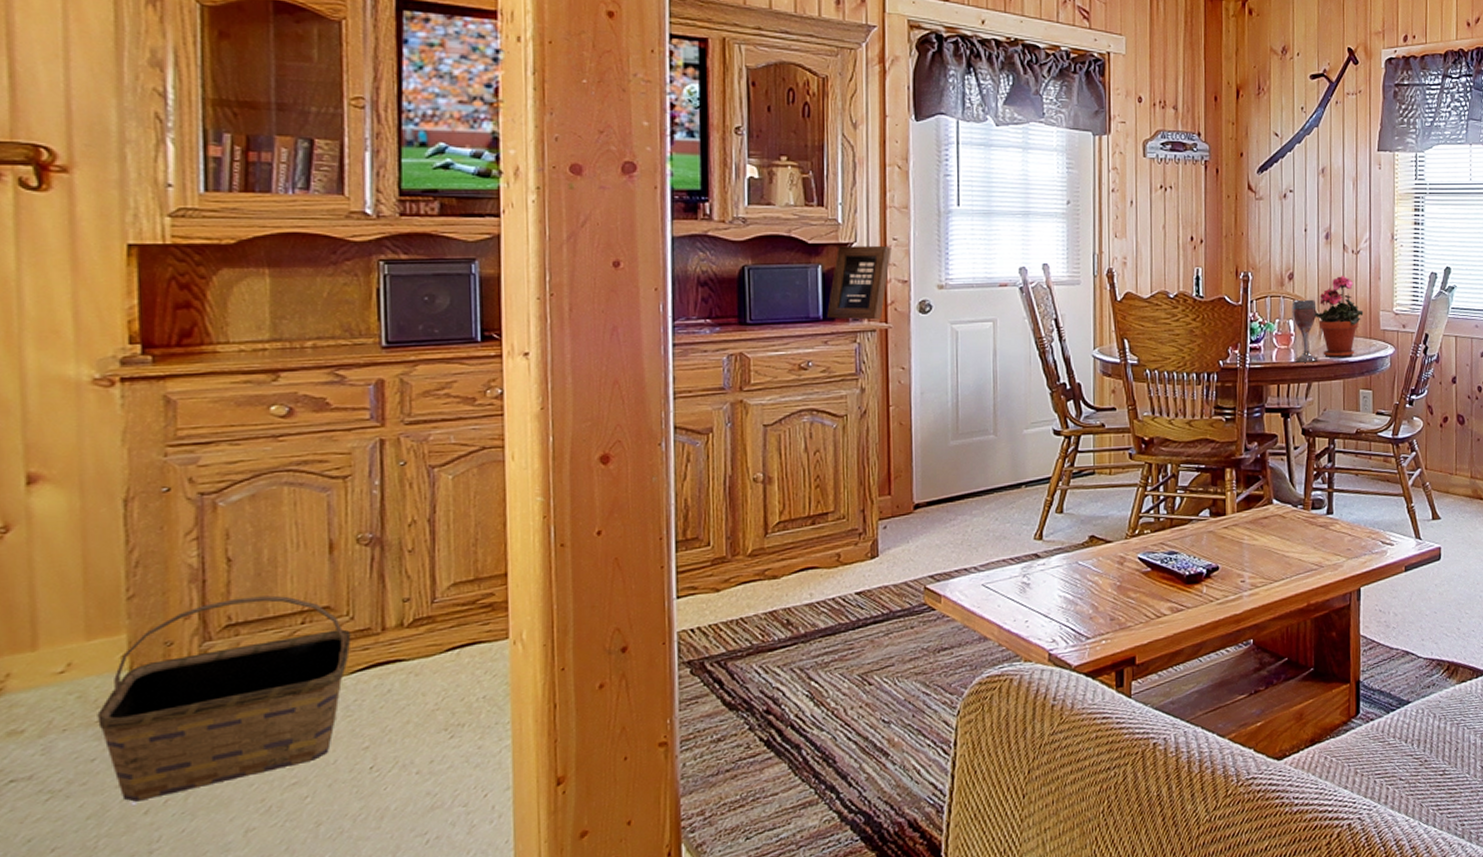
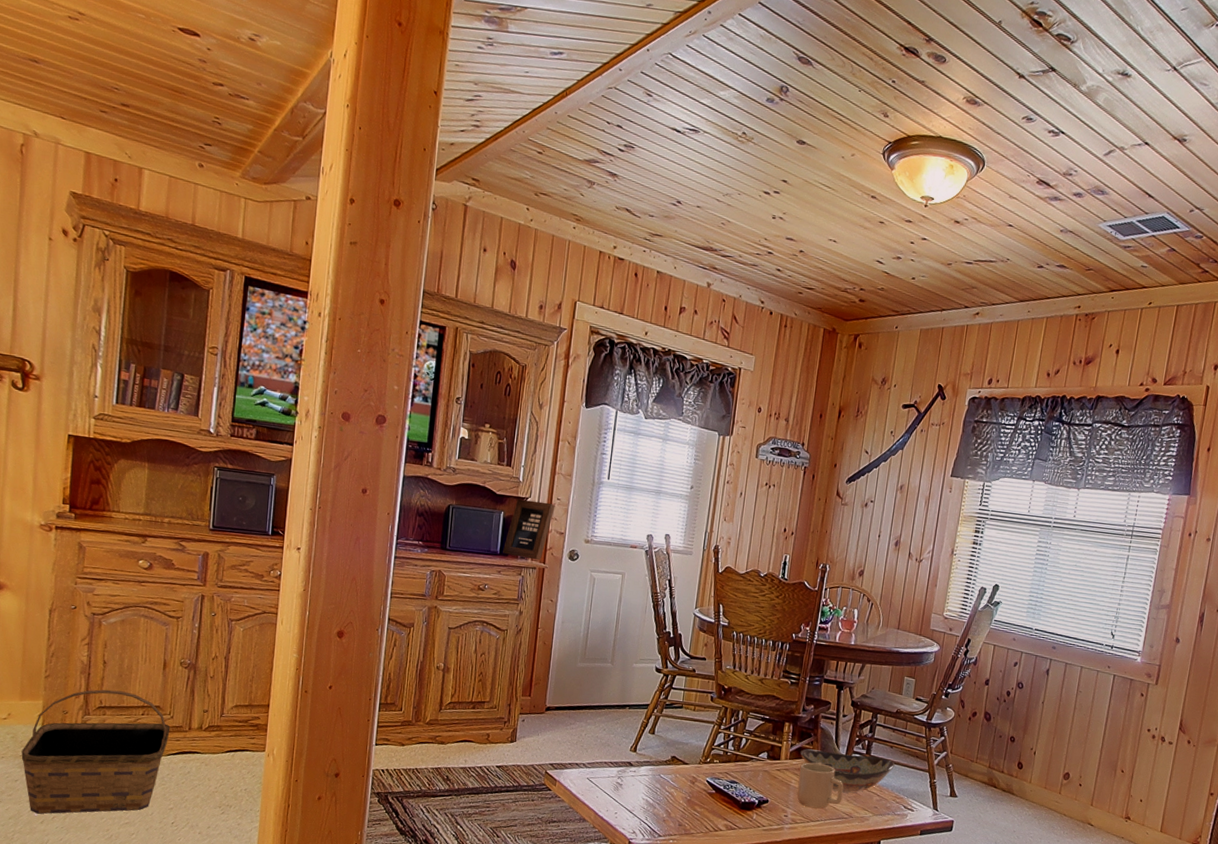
decorative bowl: none [1249,489,1364,540] -> present [800,749,895,793]
mug: none [1252,509,1308,566] -> present [797,762,844,809]
cup: present [1292,299,1319,363] -> none [853,594,879,647]
potted plant: present [1314,276,1364,358] -> none [876,578,918,648]

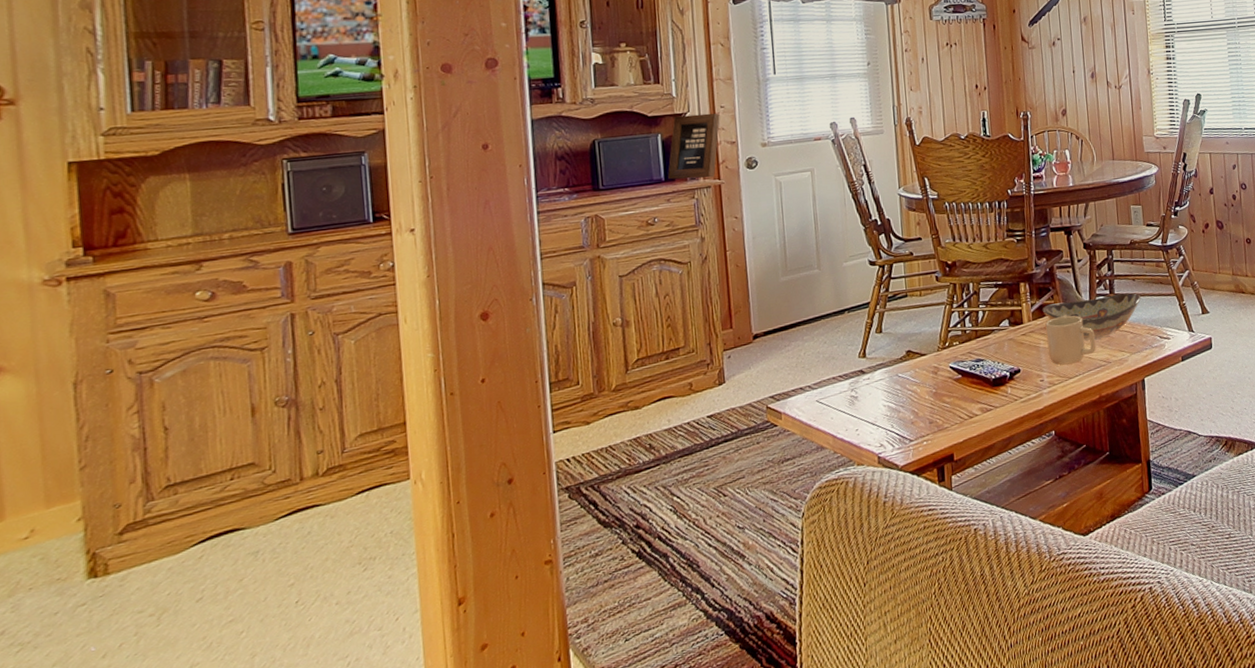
basket: present [21,689,170,814] -> none [58,456,274,648]

